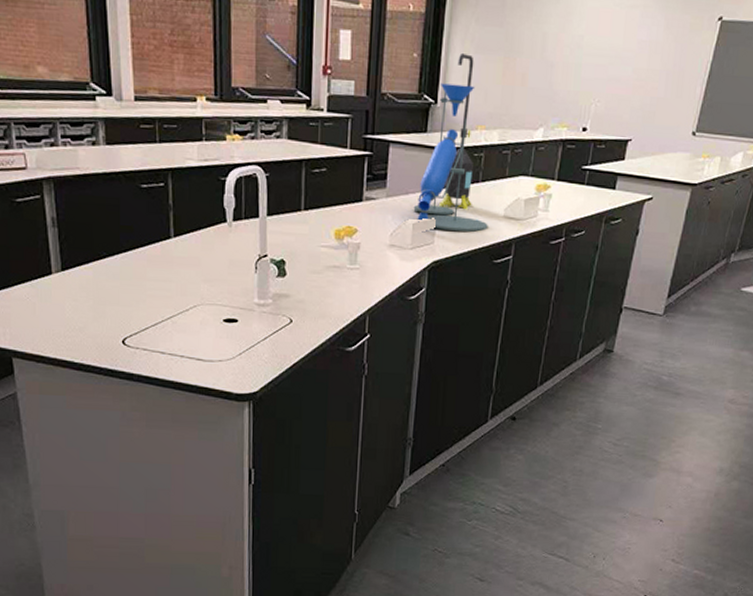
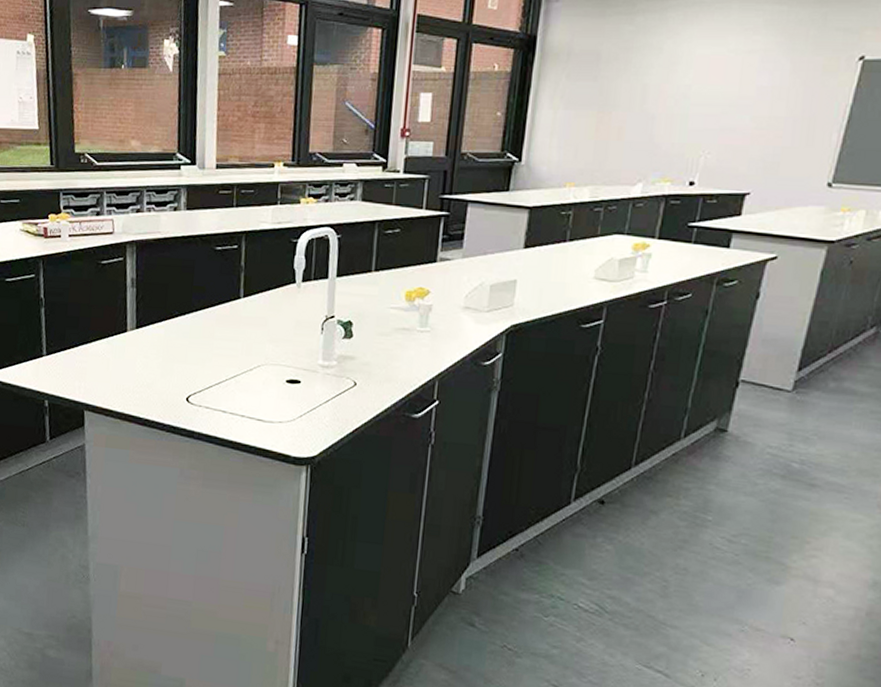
laboratory equipment: present [413,52,488,232] -> none [491,109,576,294]

